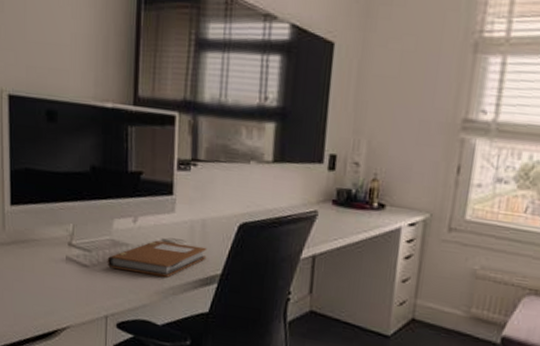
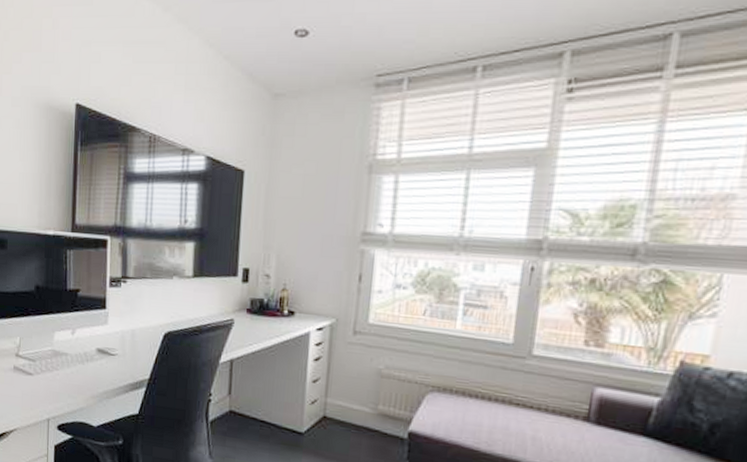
notebook: present [107,240,207,278] -> none [49,349,137,383]

